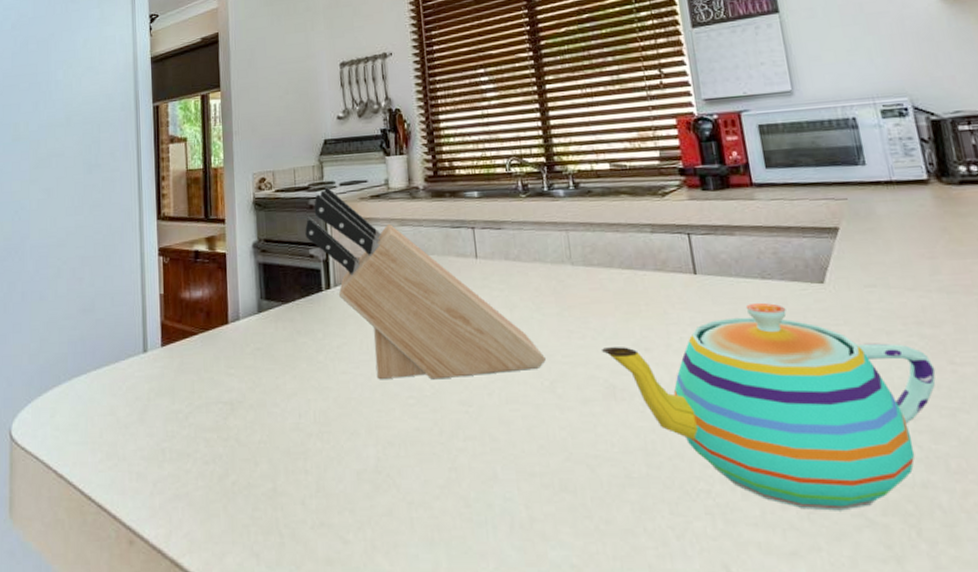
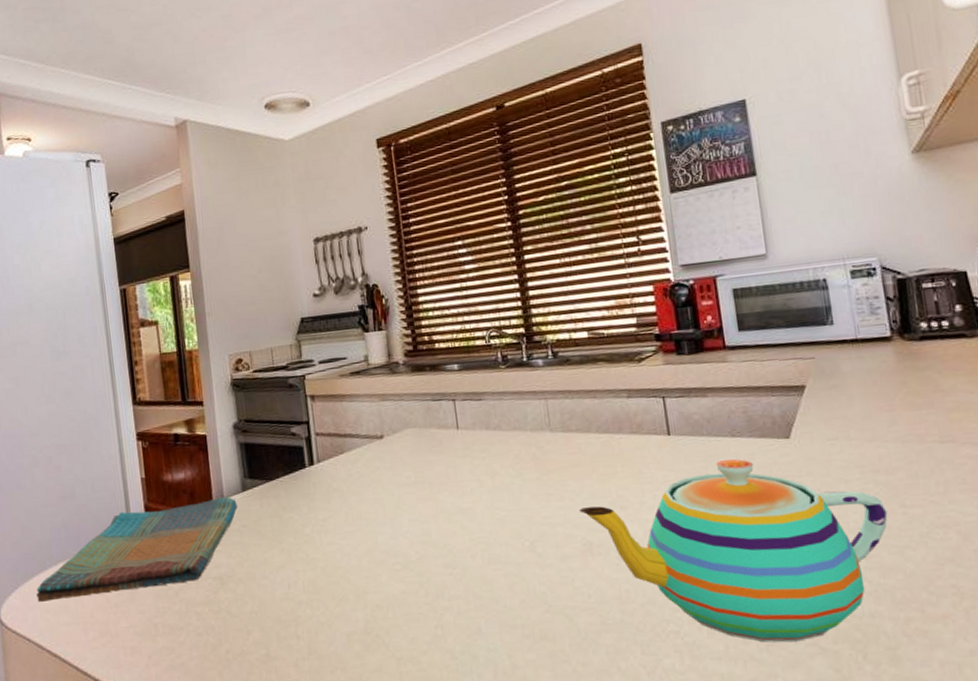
dish towel: none [48,318,252,418] -> present [36,497,238,602]
knife block: present [305,187,546,380] -> none [285,365,526,549]

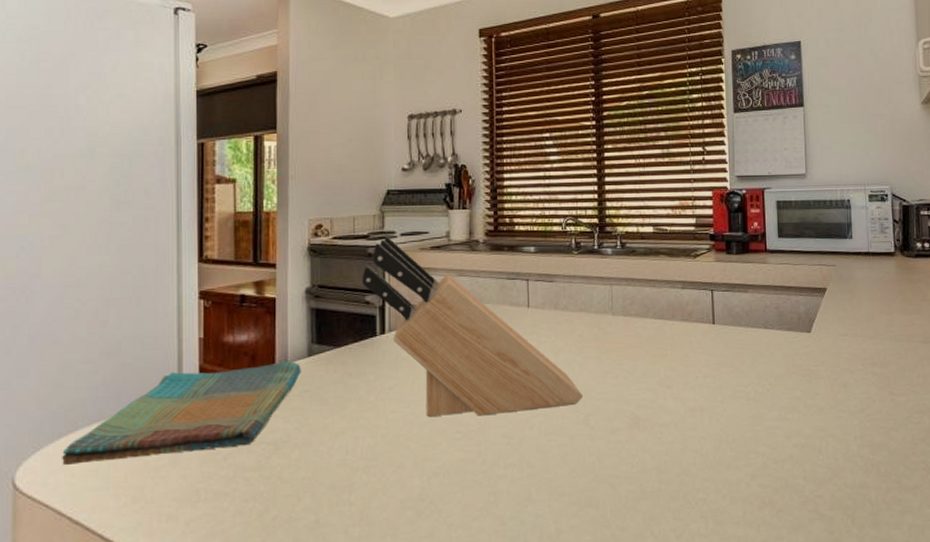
knife block: none [285,365,526,549] -> present [362,236,583,418]
teapot: present [578,459,888,643] -> none [630,347,880,509]

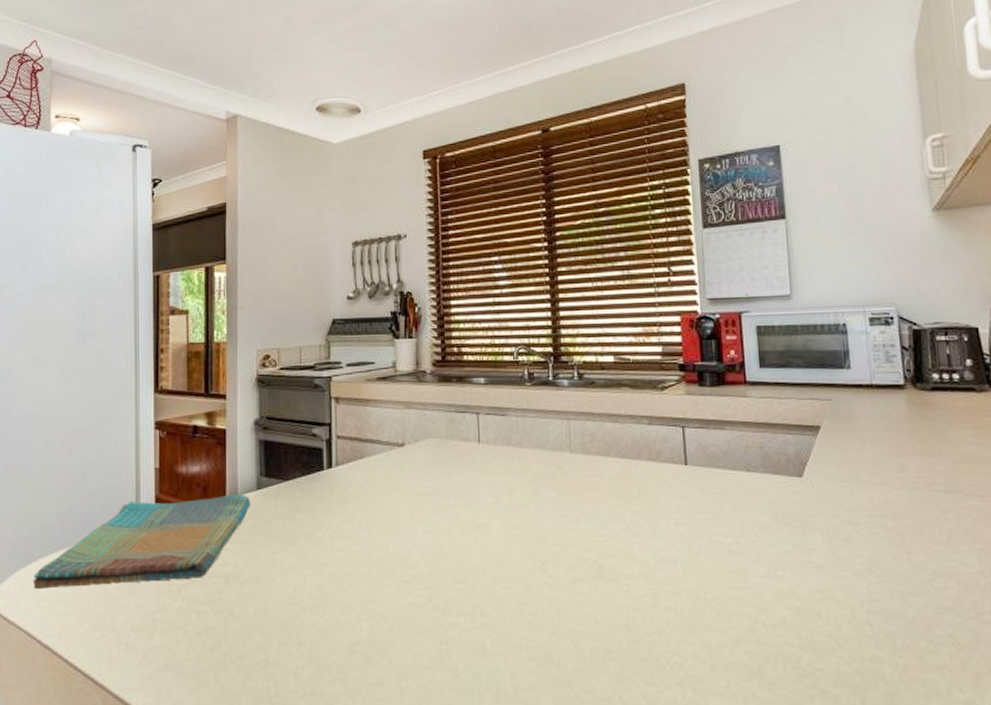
knife block: present [362,236,583,418] -> none [309,367,539,558]

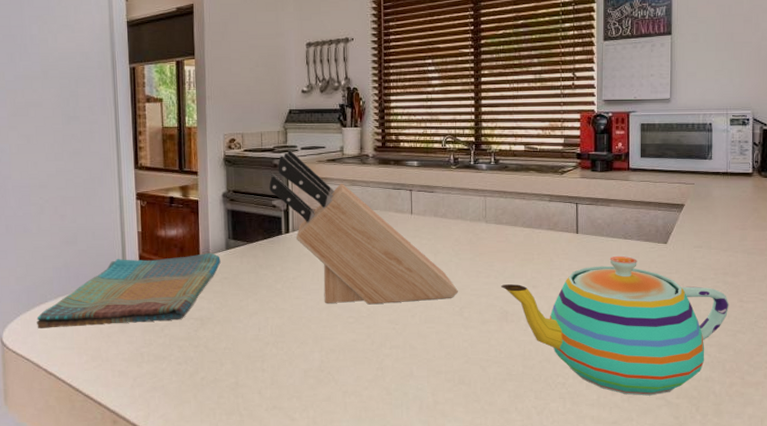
knife block: none [309,367,539,558] -> present [269,150,458,305]
teapot: none [592,493,893,682] -> present [500,255,729,396]

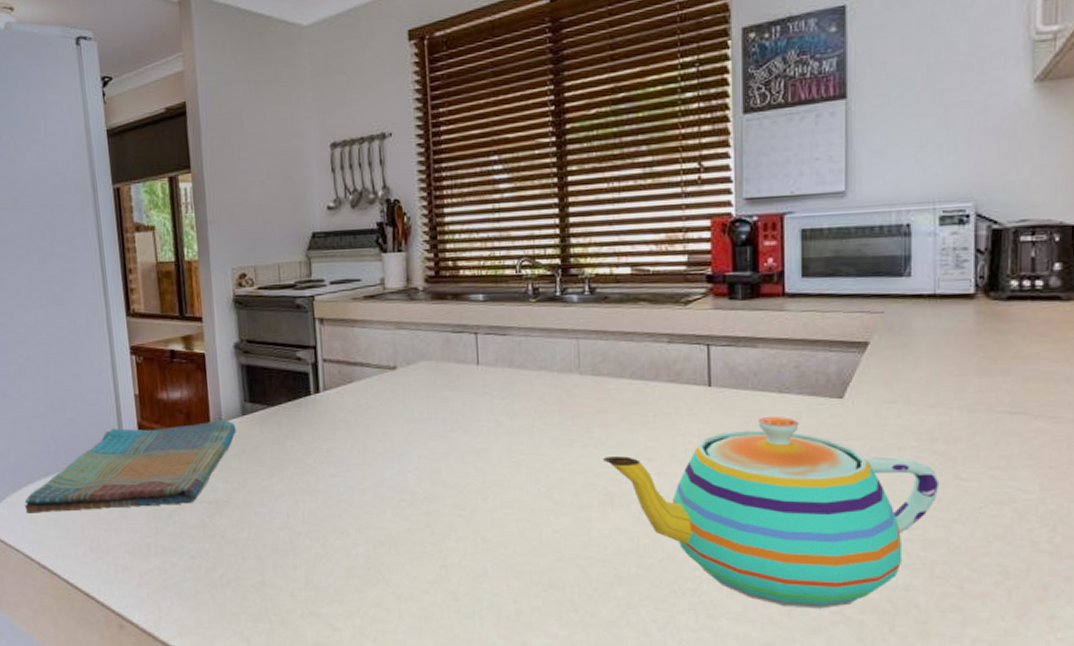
knife block: present [269,150,458,305] -> none [291,285,544,484]

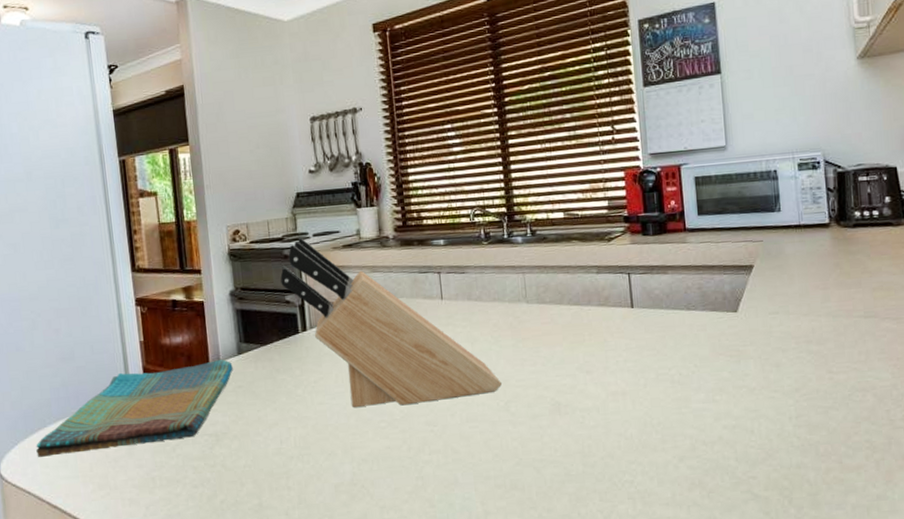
knife block: none [291,285,544,484] -> present [280,238,502,408]
teapot: present [602,416,940,609] -> none [549,329,817,490]

